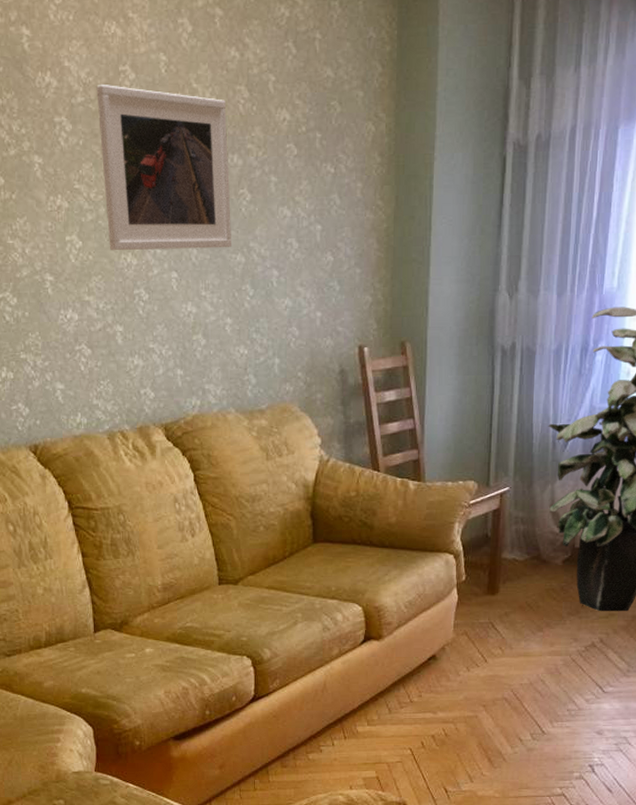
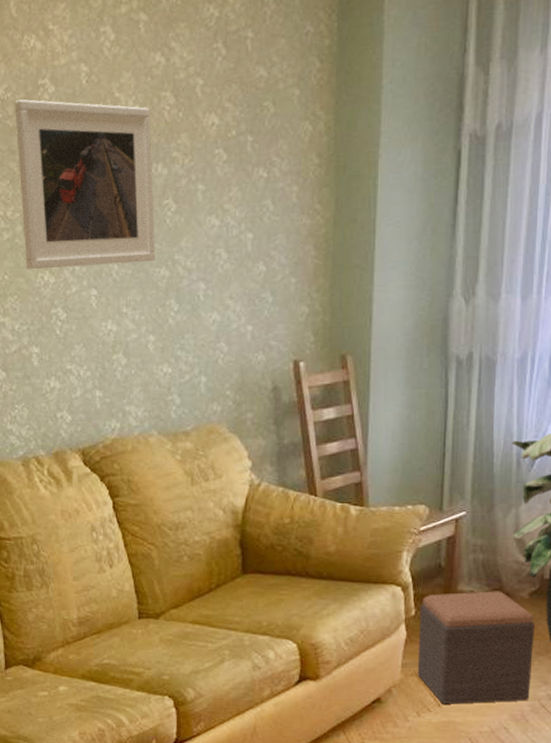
footstool: none [467,558,567,660] -> present [417,591,535,704]

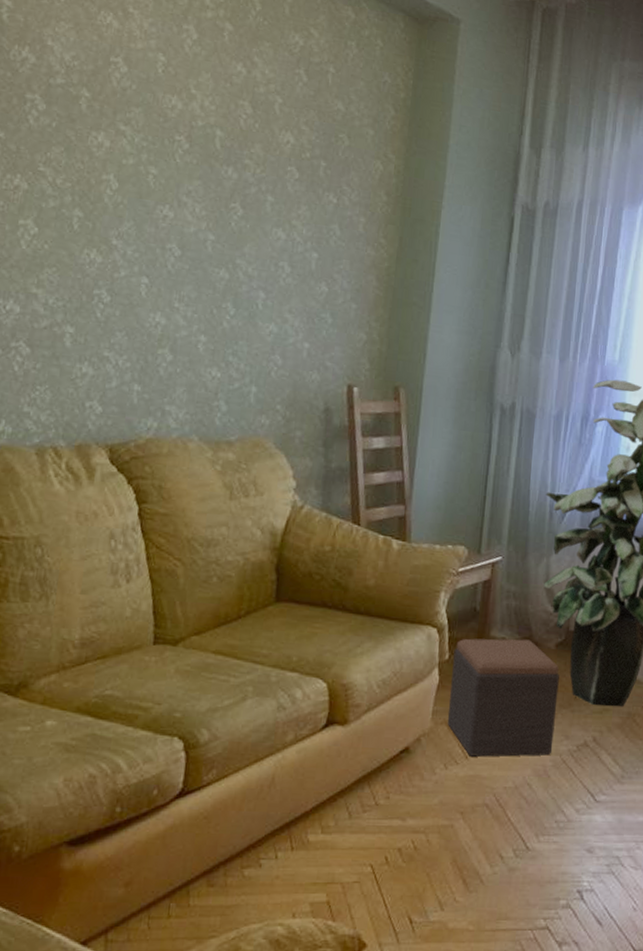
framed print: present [14,99,155,269] -> none [71,70,226,261]

